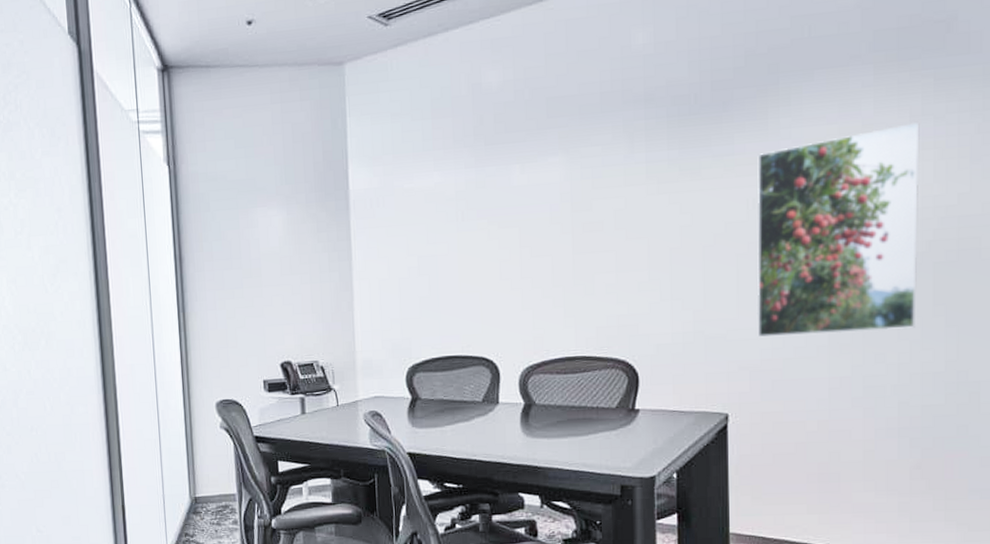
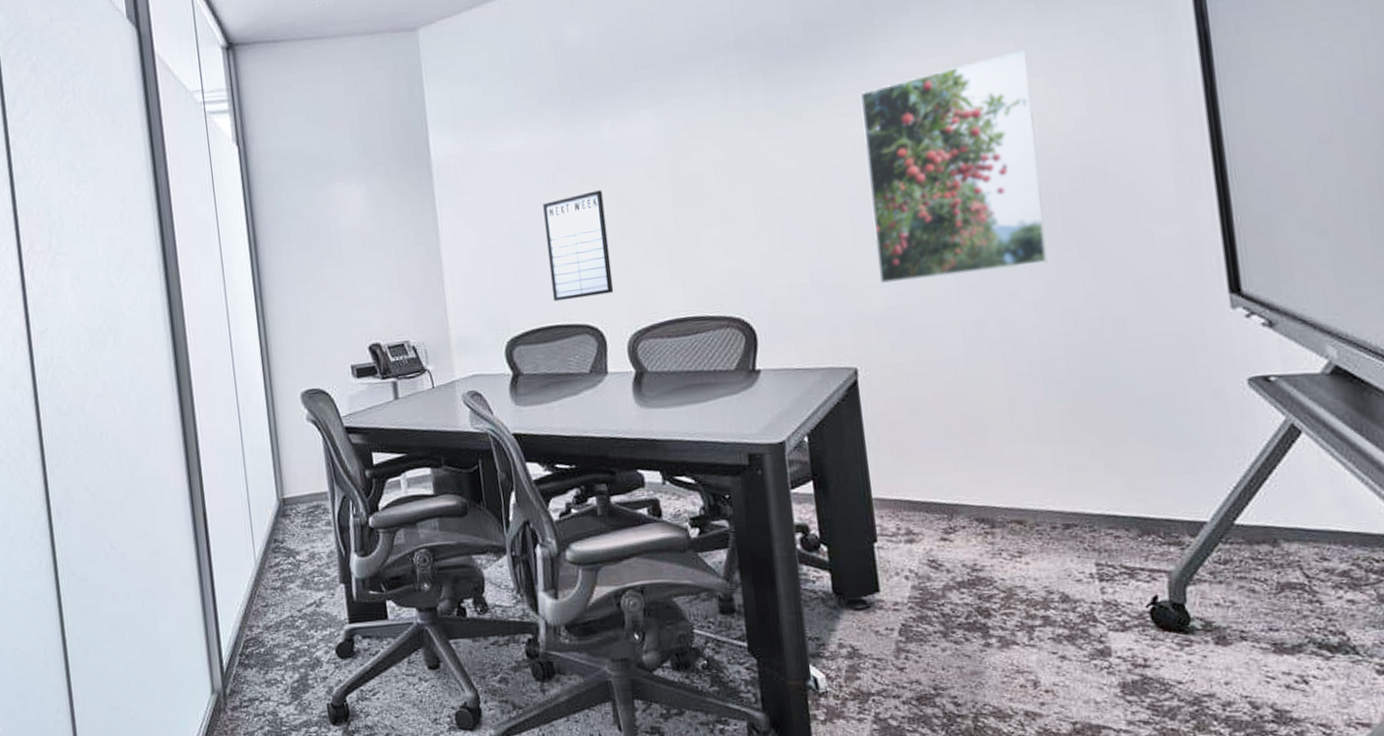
writing board: none [451,231,511,334] -> present [543,190,614,302]

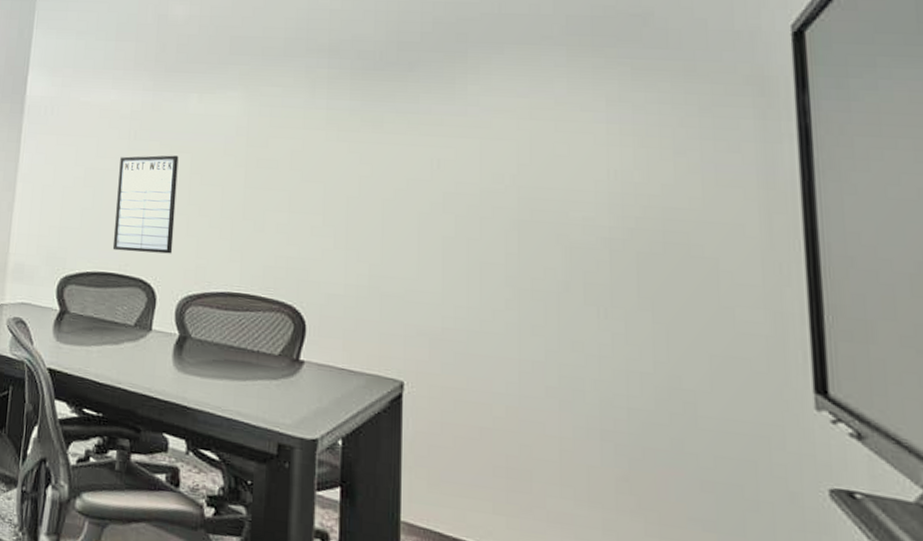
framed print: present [859,49,1048,283] -> none [439,106,619,319]

